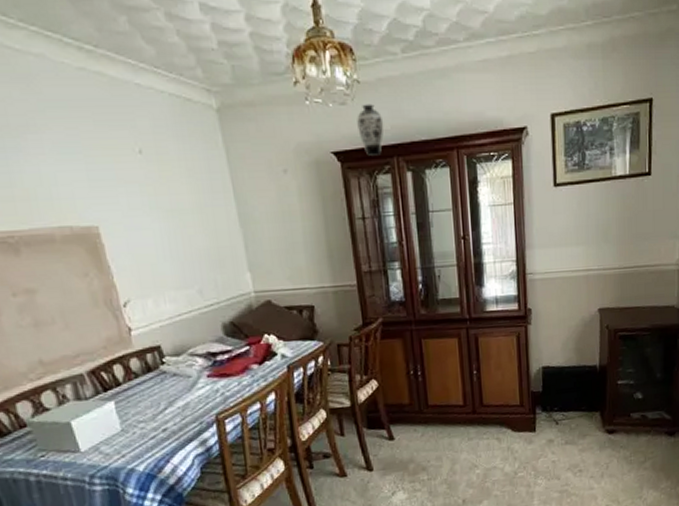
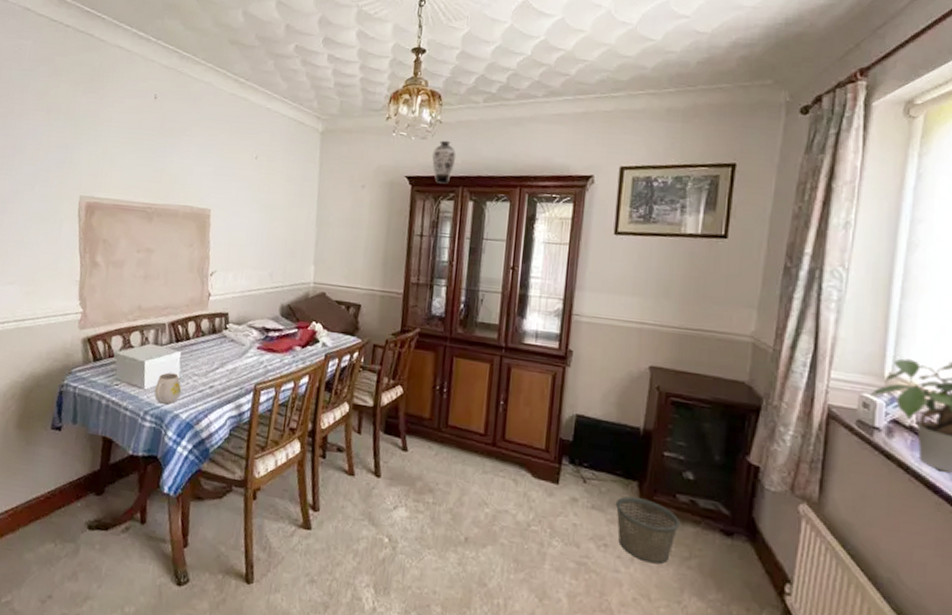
mug: none [94,426,130,463] -> present [154,372,182,404]
basket: none [584,424,636,475] -> present [615,496,681,564]

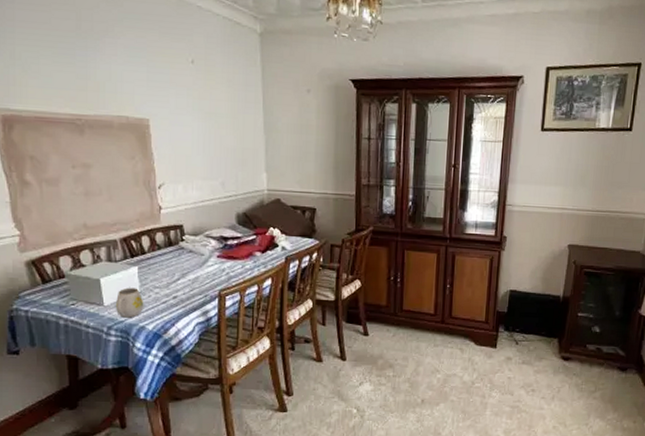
decorative vase: present [432,140,457,184] -> none [375,42,398,86]
basket: present [615,496,681,564] -> none [540,351,589,399]

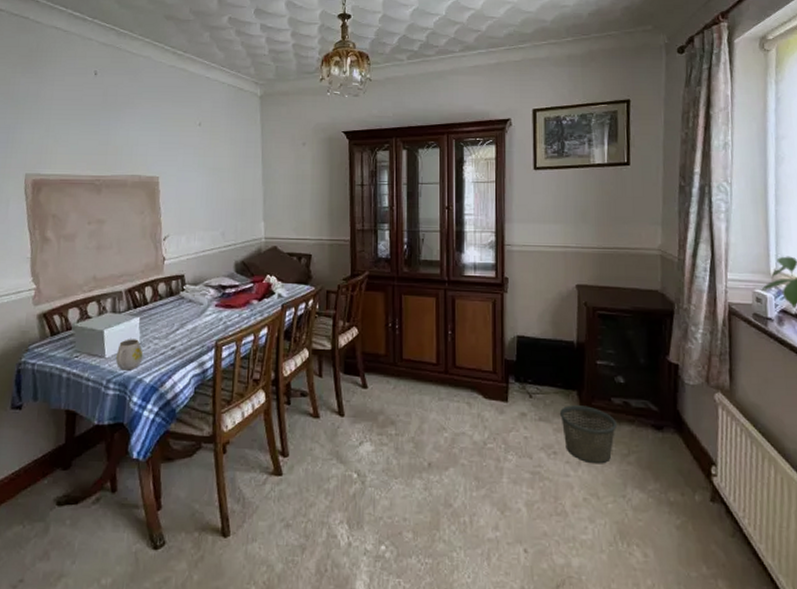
basket: none [540,351,589,399] -> present [559,405,618,464]

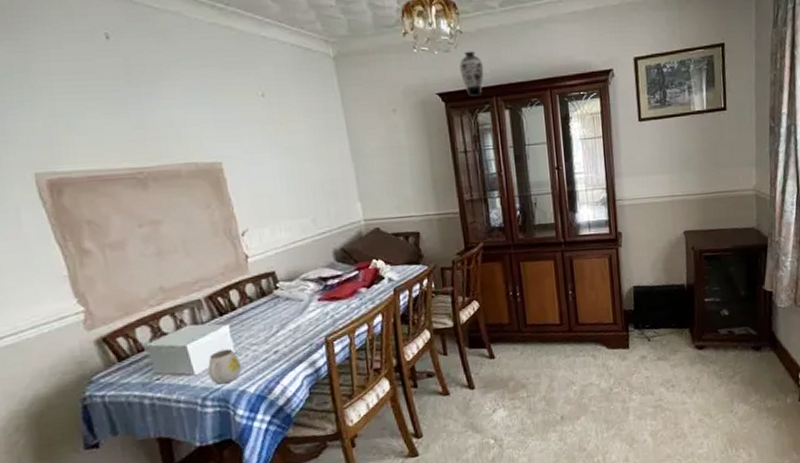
decorative vase: none [366,96,387,136] -> present [459,51,484,96]
basket: present [559,405,618,464] -> none [675,340,724,389]

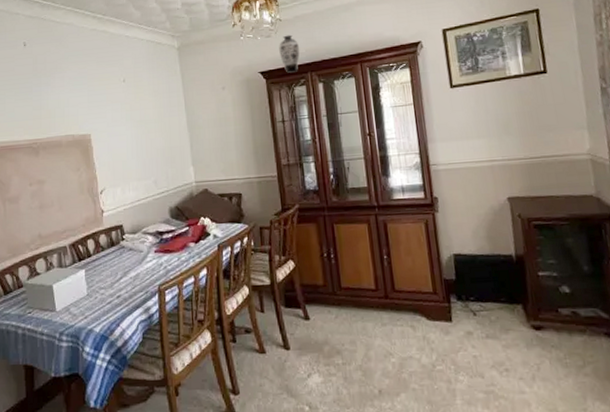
mug: present [207,349,243,385] -> none [66,291,92,322]

